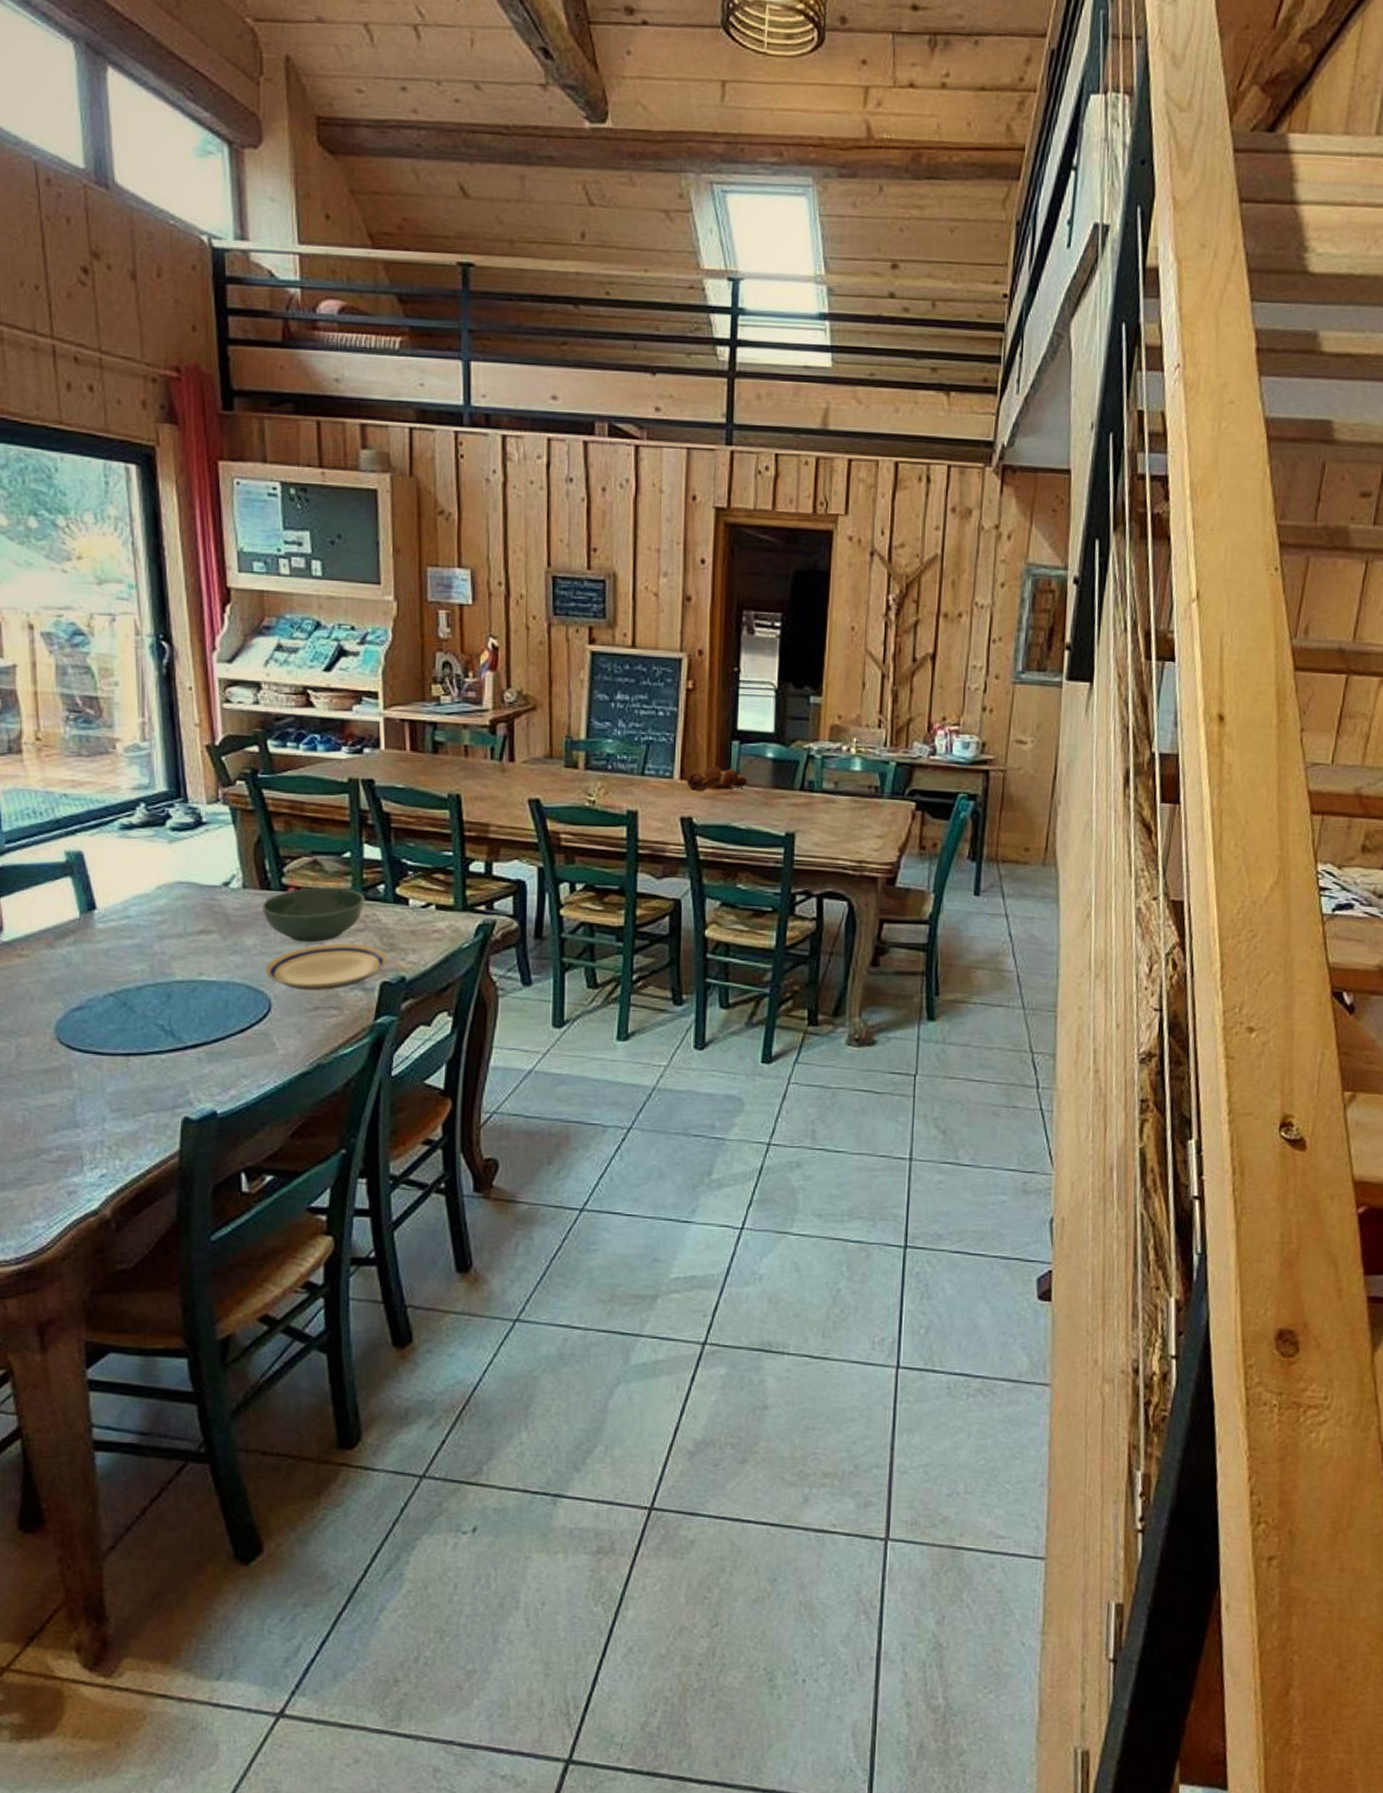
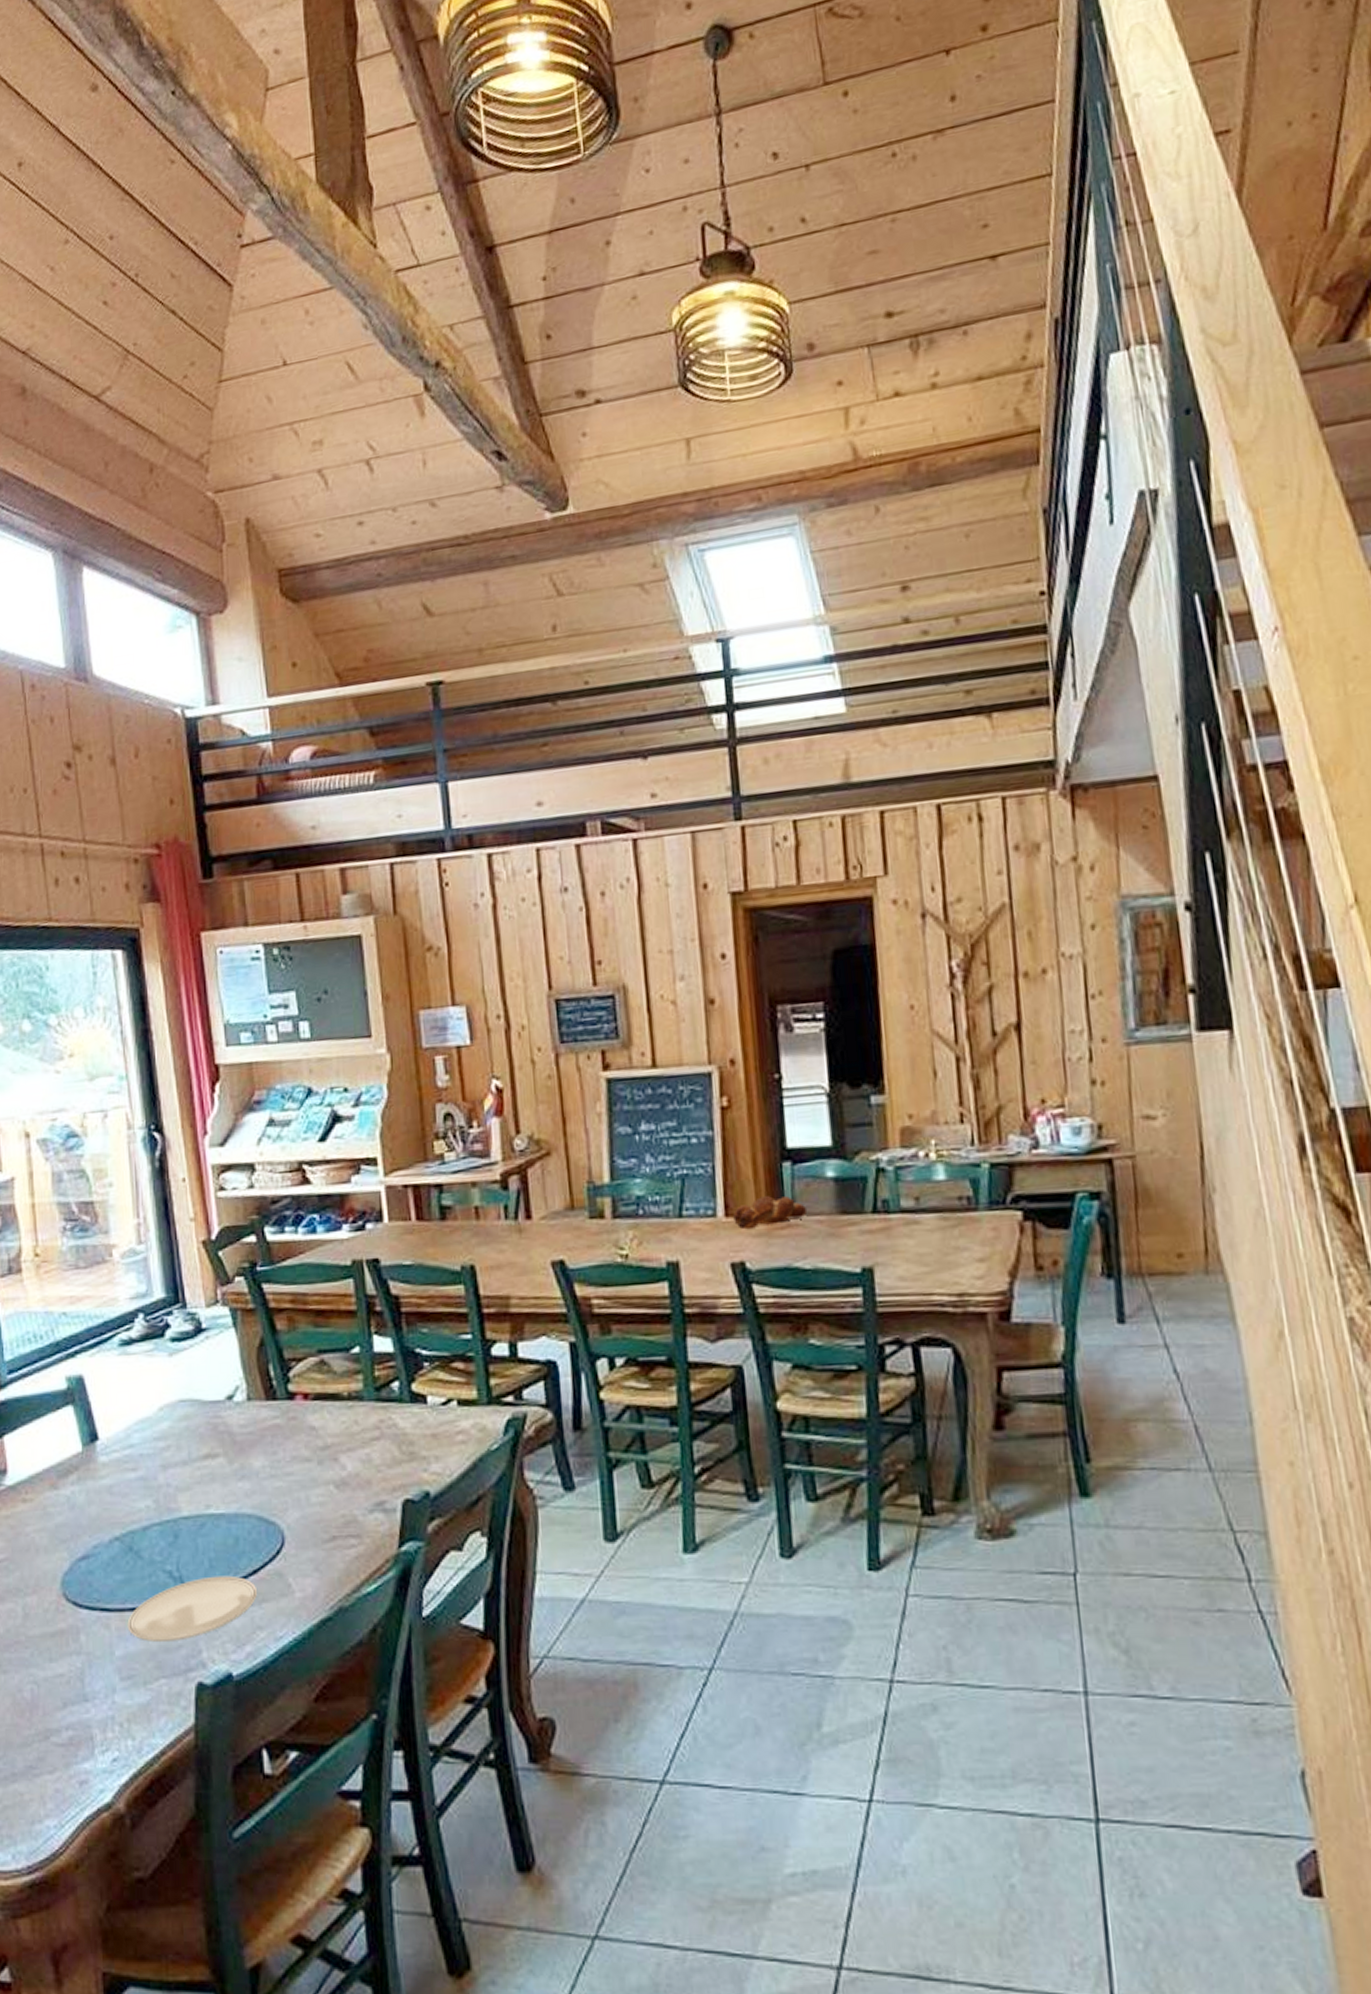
plate: none [119,1032,243,1084] -> present [127,1575,257,1643]
bowl: present [261,887,365,943] -> none [268,1389,379,1459]
plate: present [265,943,388,990] -> none [276,1455,408,1517]

